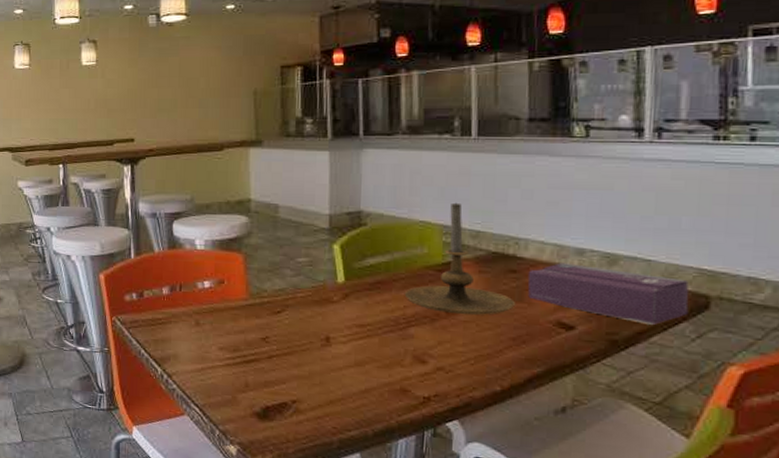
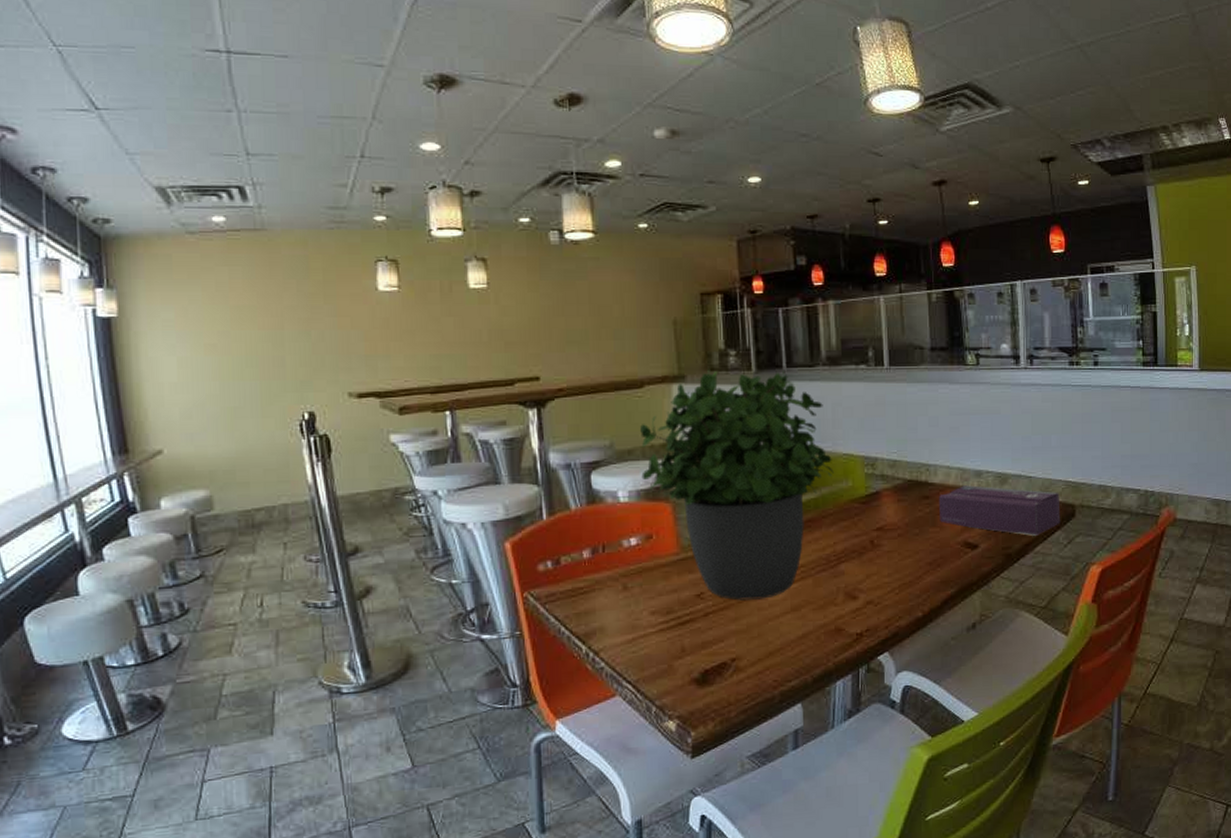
potted plant: none [217,135,408,351] -> present [640,369,834,601]
candle holder: present [404,202,515,315] -> none [833,433,929,546]

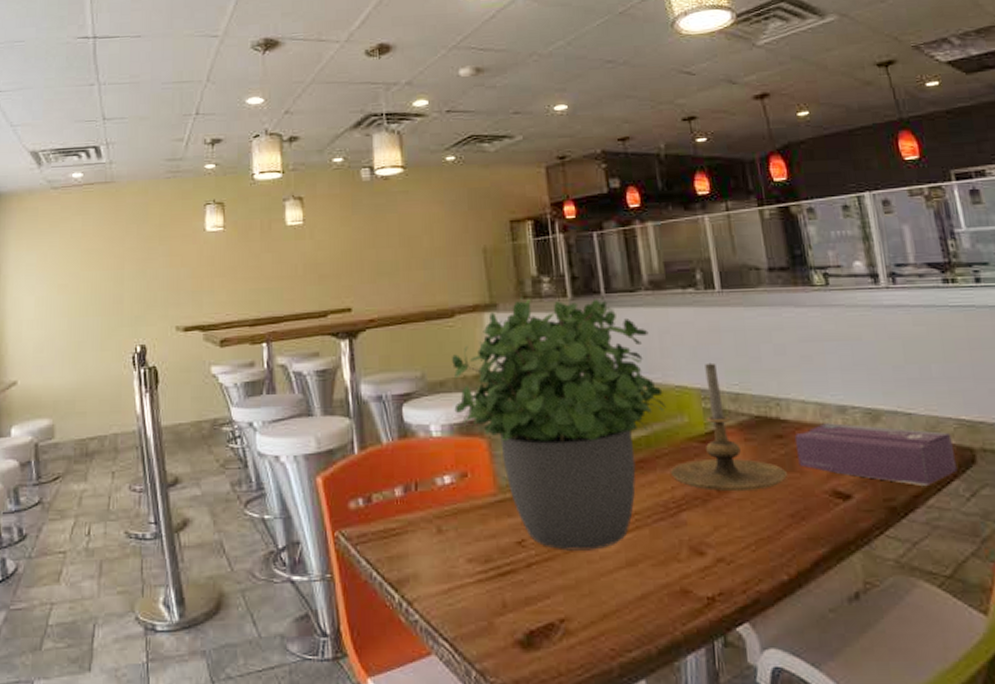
candle holder: none [833,433,929,546] -> present [670,362,787,492]

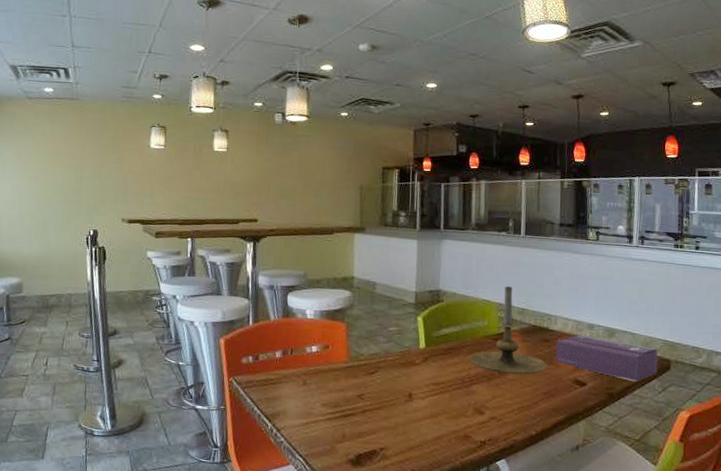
potted plant: present [452,297,666,551] -> none [325,225,474,405]

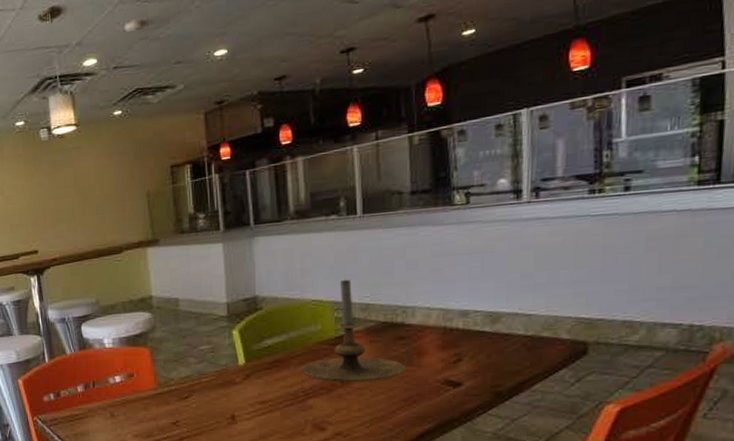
tissue box: present [556,334,658,381] -> none [416,325,568,374]

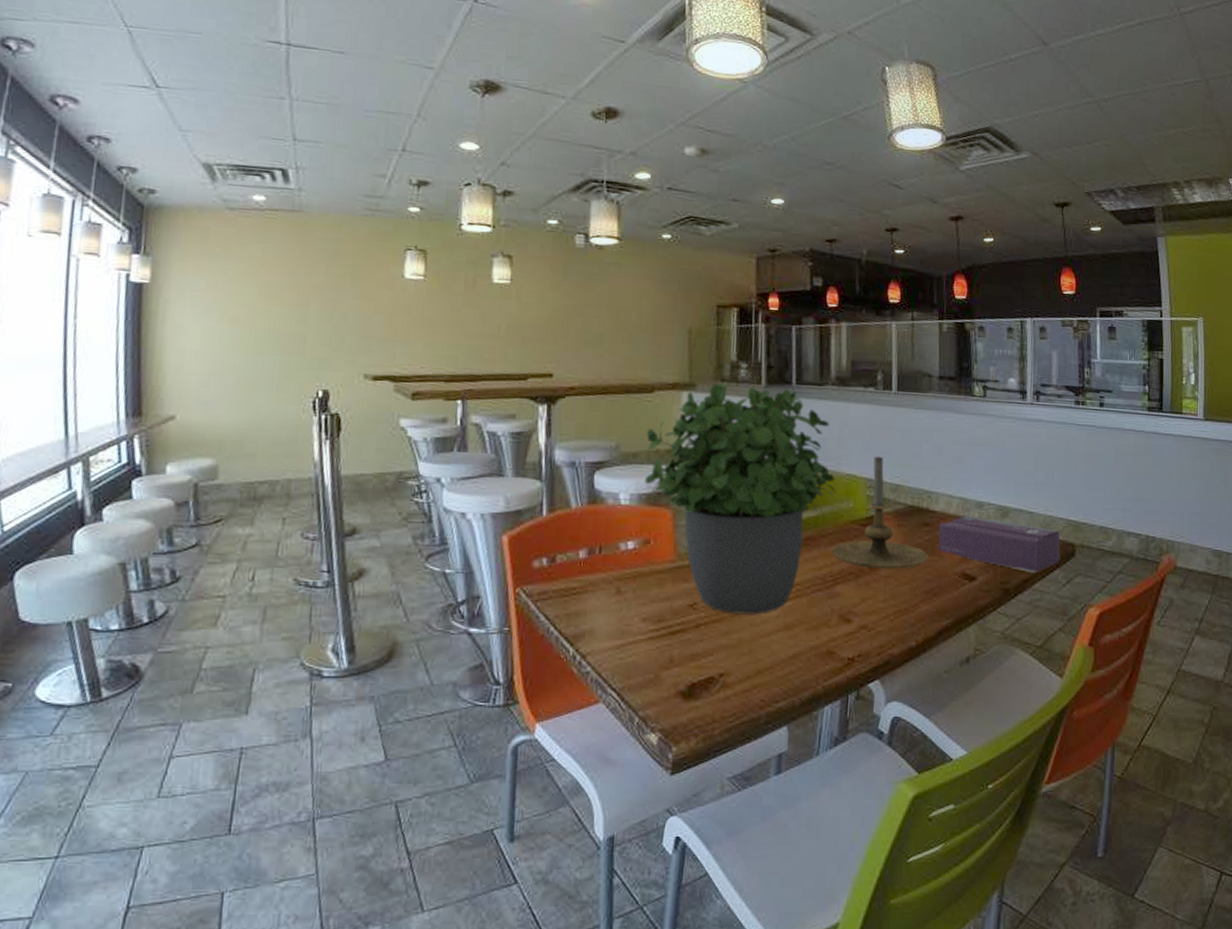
potted plant: none [121,228,302,428] -> present [644,379,836,615]
tissue box: none [416,325,568,374] -> present [938,516,1061,572]

